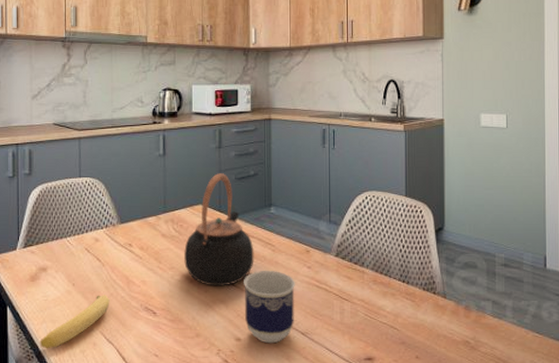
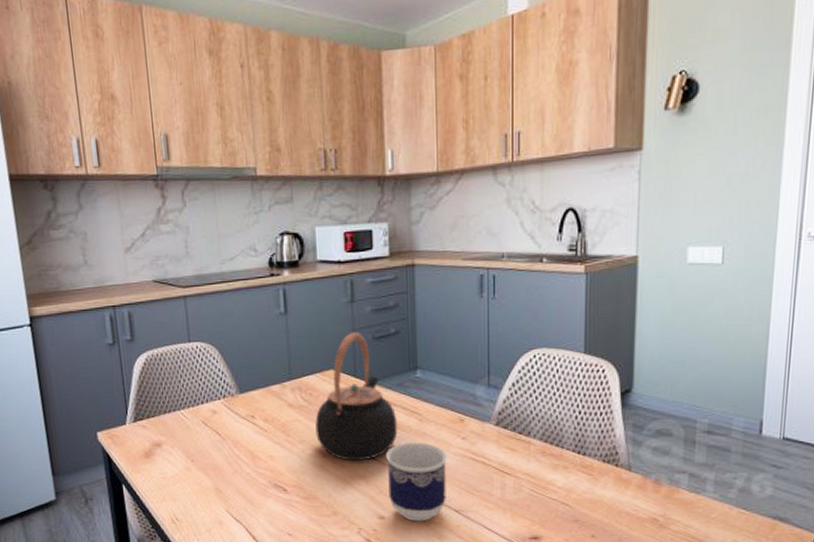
banana: present [39,295,110,349] -> none [161,471,235,528]

